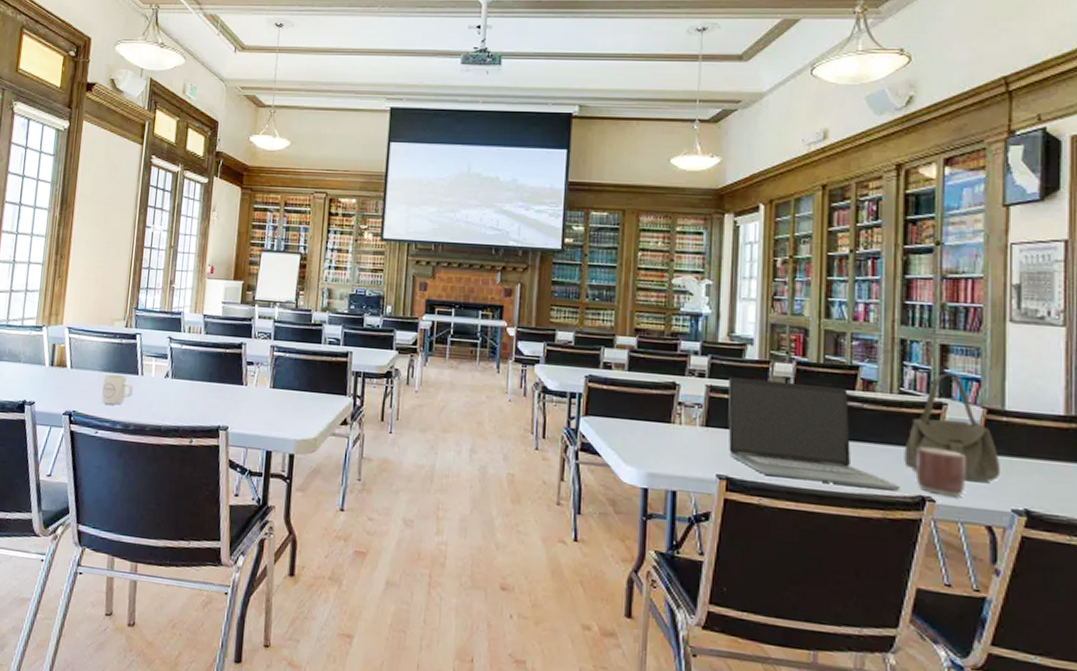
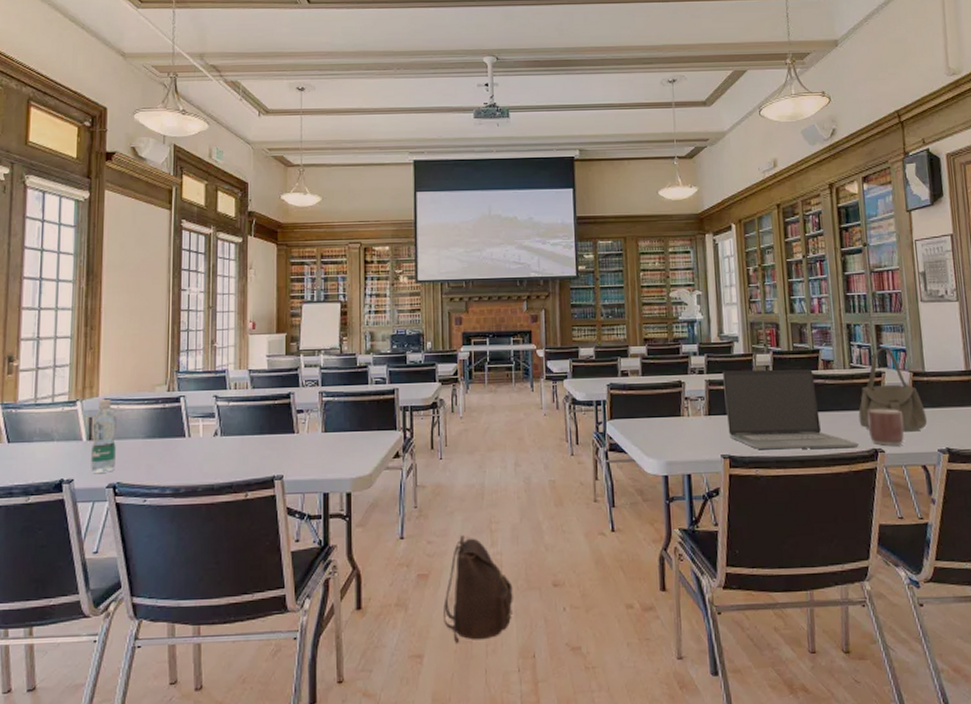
bottle: none [51,327,77,400] -> present [91,398,117,473]
mug: present [102,374,133,405] -> none [148,440,181,471]
backpack: none [378,517,456,633] -> present [443,535,513,644]

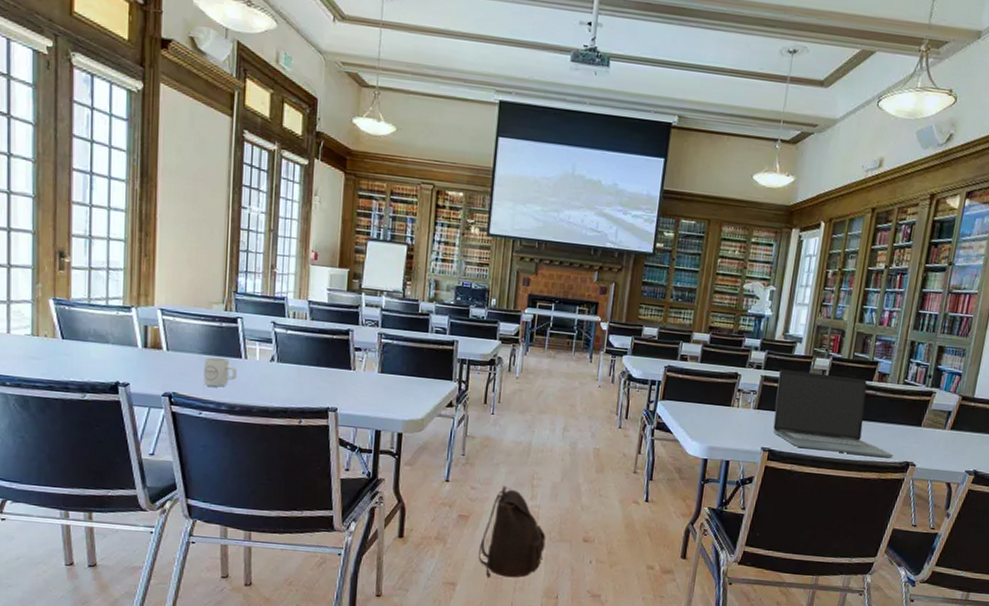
bottle: present [91,398,117,473] -> none [147,309,173,382]
mug: none [148,440,181,471] -> present [204,357,237,387]
handbag: present [858,347,927,432] -> none [899,368,964,451]
mug: present [868,409,905,446] -> none [905,425,943,462]

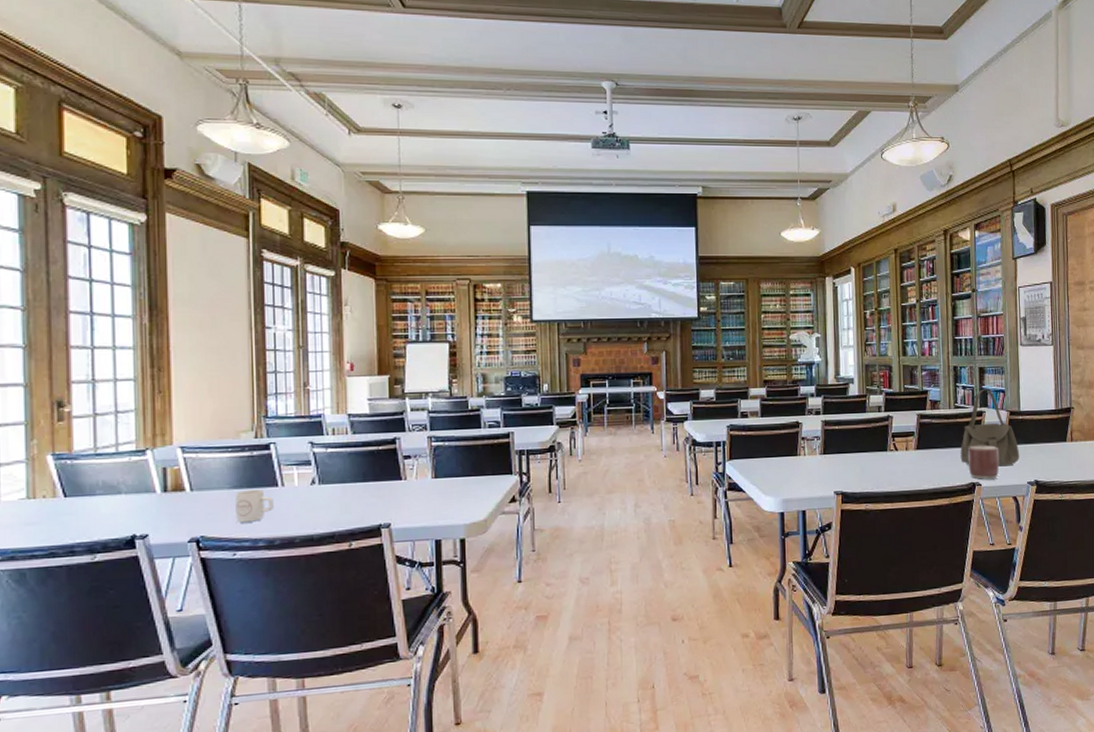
backpack: present [478,486,546,578] -> none [563,576,633,680]
laptop: present [773,369,893,459] -> none [837,409,959,486]
handbag: none [899,368,964,451] -> present [960,388,1019,467]
mug: none [905,425,943,462] -> present [968,446,1000,479]

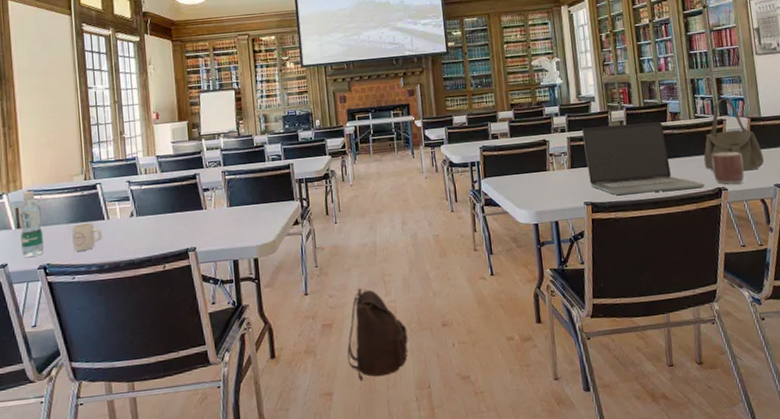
bottle: none [167,446,197,527] -> present [19,190,44,257]
backpack: none [563,576,633,680] -> present [347,288,408,381]
laptop: none [837,409,959,486] -> present [581,121,705,196]

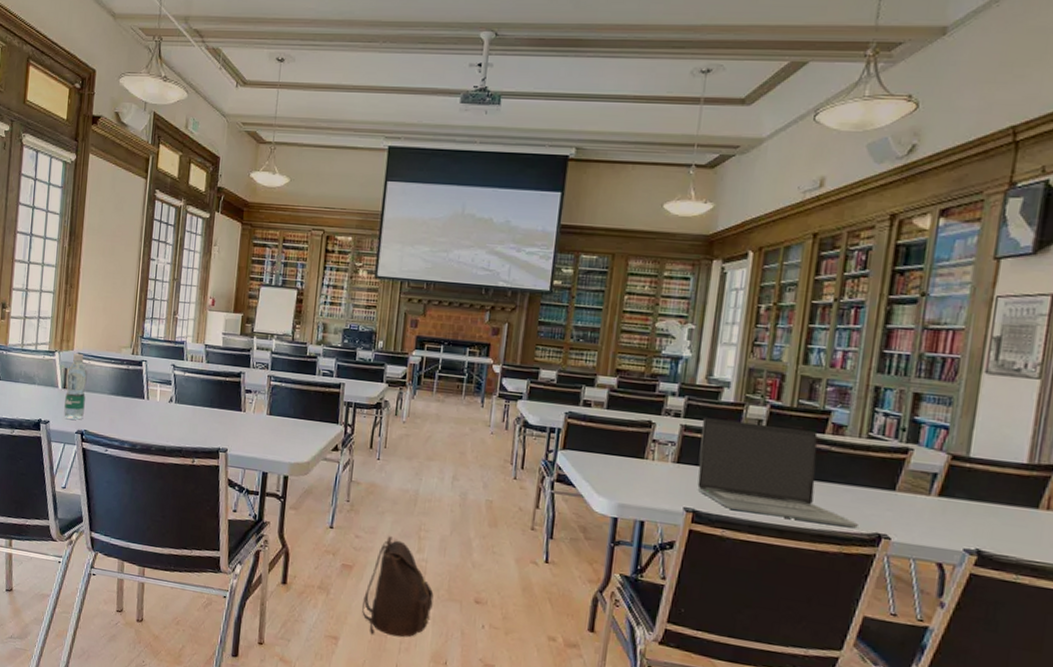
mug: present [72,223,102,252] -> none [111,397,140,426]
handbag: present [703,97,764,171] -> none [865,420,958,523]
mug: present [711,152,745,184] -> none [875,489,926,535]

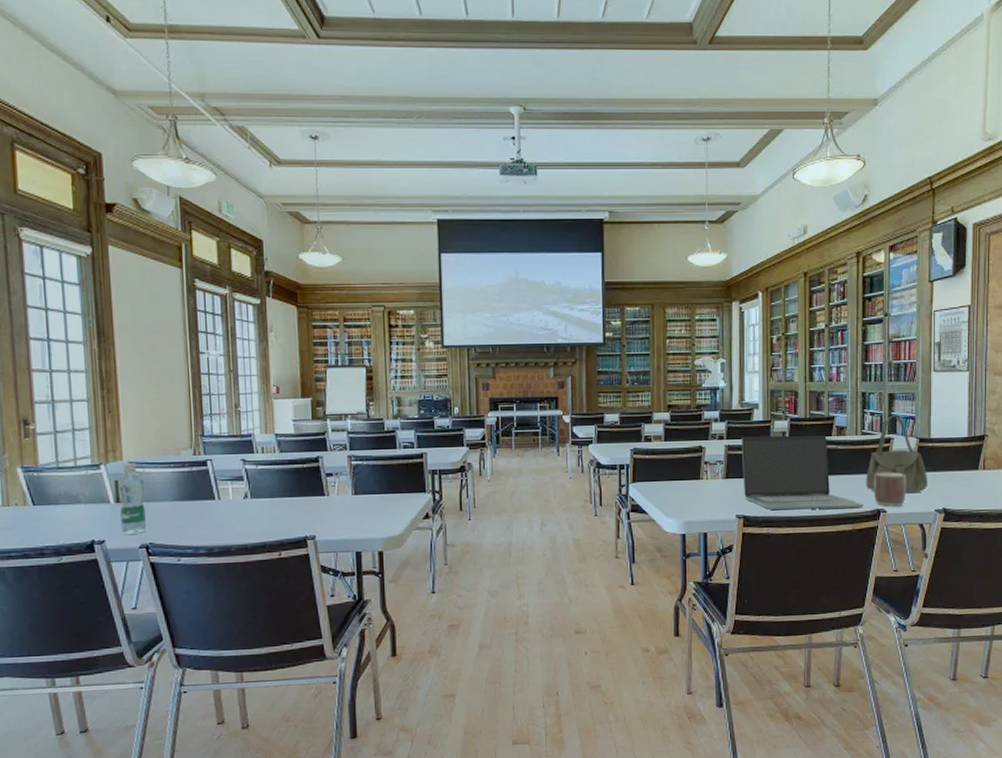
backpack: present [362,536,434,637] -> none [474,589,539,685]
handbag: none [865,420,958,523] -> present [866,415,927,494]
mug: none [875,489,926,535] -> present [874,473,907,506]

